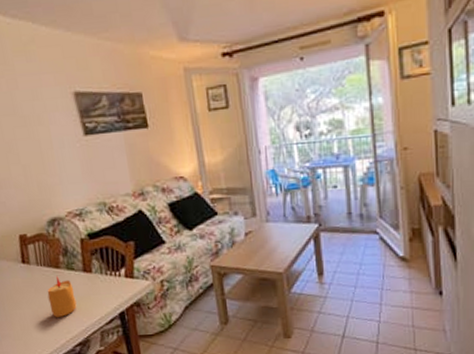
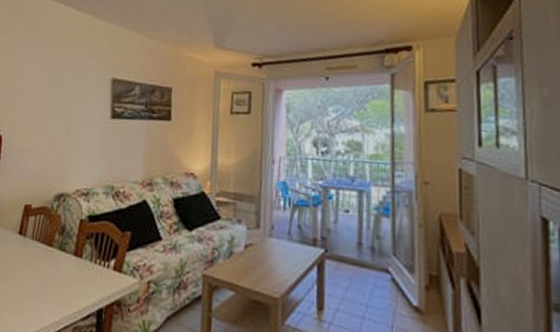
candle: present [47,276,77,317] -> none [30,255,60,302]

